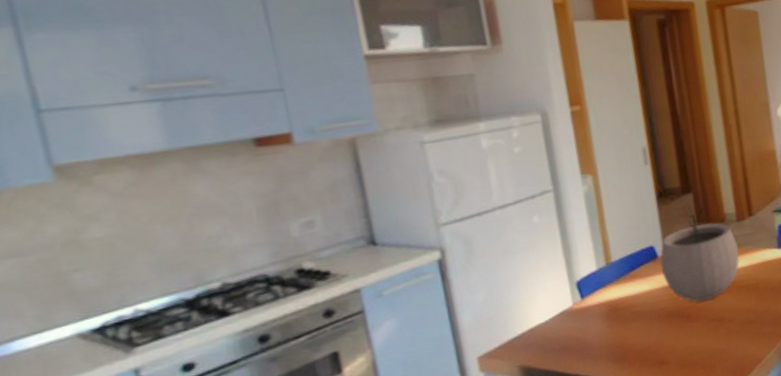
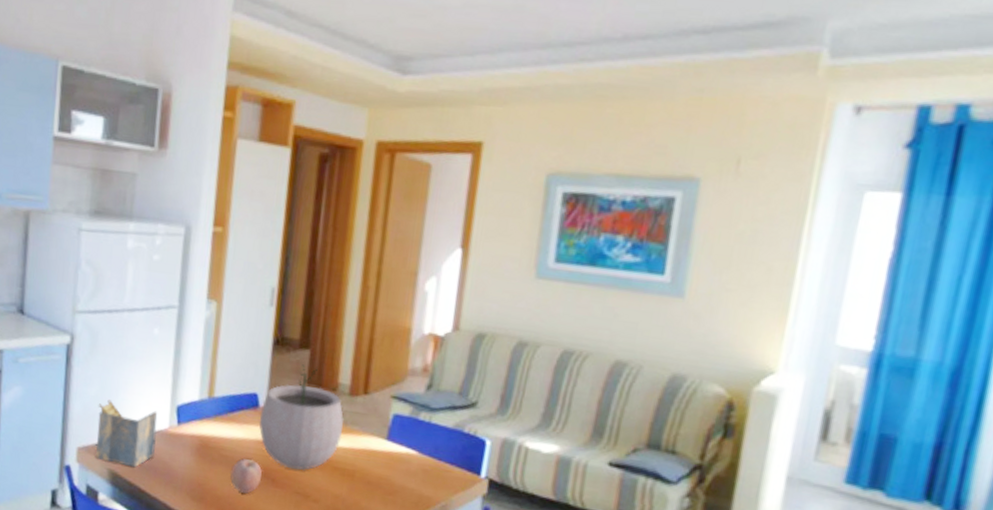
napkin holder: none [490,294,565,361] -> present [96,399,158,468]
fruit: none [645,306,677,339] -> present [230,459,262,494]

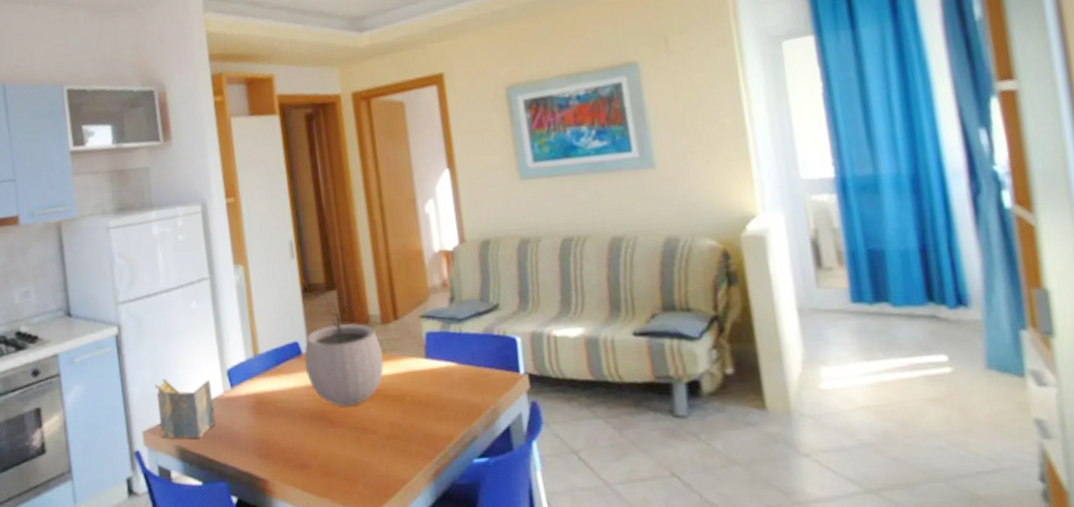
fruit: present [230,459,262,494] -> none [288,406,319,440]

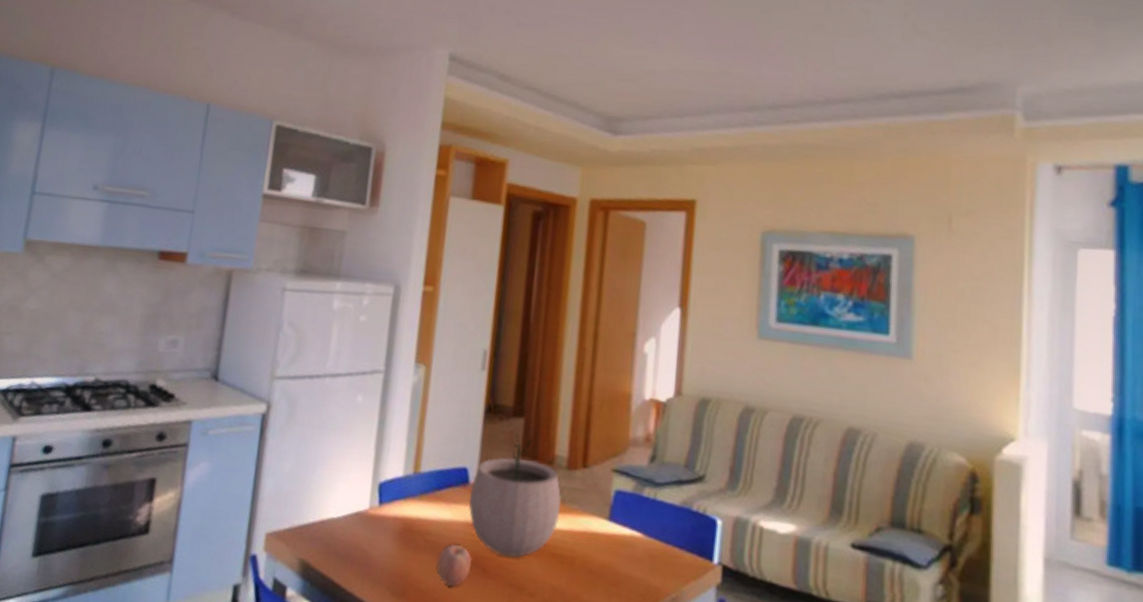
napkin holder: present [154,378,215,439] -> none [286,476,358,557]
fruit: none [288,406,319,440] -> present [435,544,472,587]

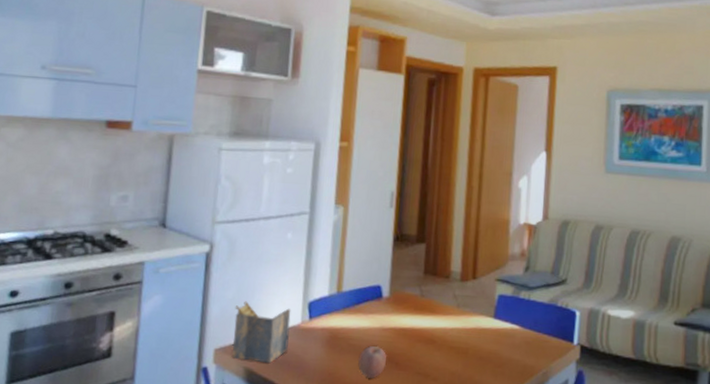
napkin holder: none [286,476,358,557] -> present [232,301,291,364]
plant pot: present [468,434,561,558] -> none [382,257,456,352]

